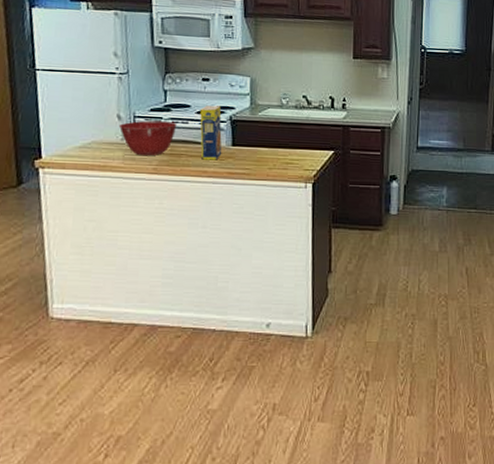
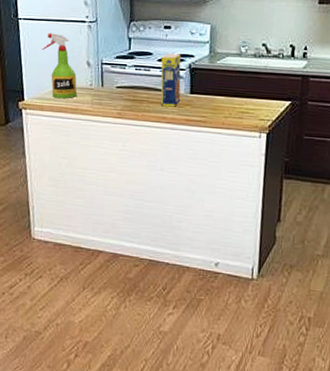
spray bottle: none [64,84,106,155] -> present [42,33,78,99]
mixing bowl: present [118,120,177,156] -> none [88,67,140,102]

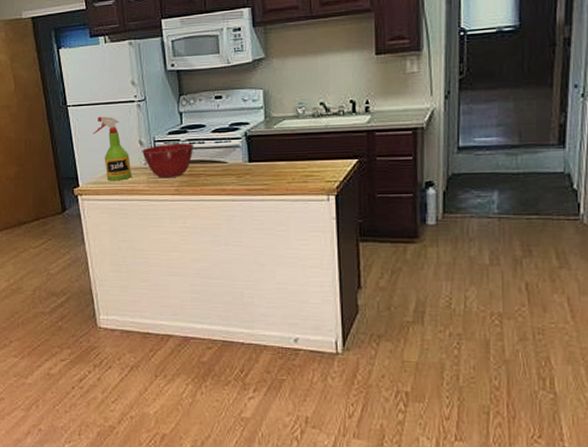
mixing bowl: none [88,67,140,102] -> present [141,143,194,179]
legume: present [160,53,181,107] -> none [215,123,239,178]

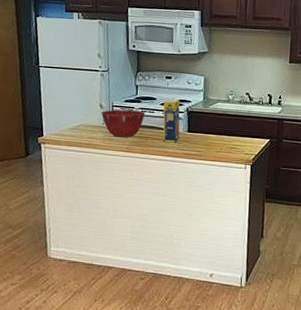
spray bottle: present [93,116,132,181] -> none [60,79,91,135]
legume: none [215,123,239,178] -> present [163,98,180,143]

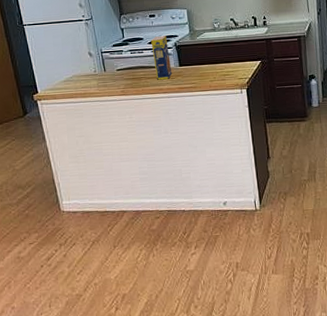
mixing bowl: present [100,109,146,138] -> none [91,53,135,83]

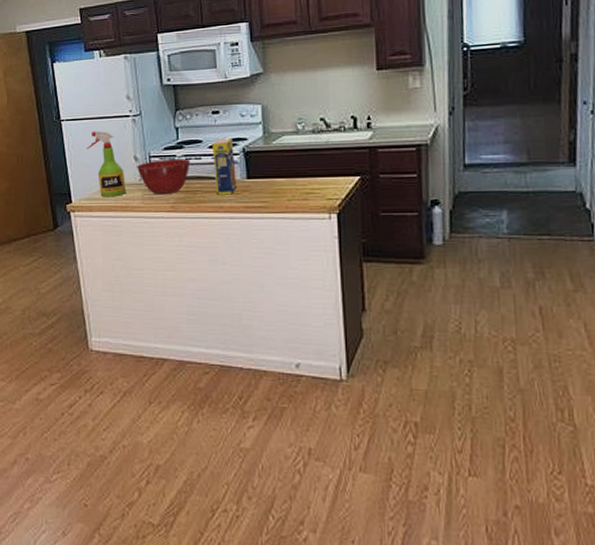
spray bottle: none [48,33,84,87] -> present [87,131,127,198]
mixing bowl: none [91,53,135,83] -> present [136,158,191,195]

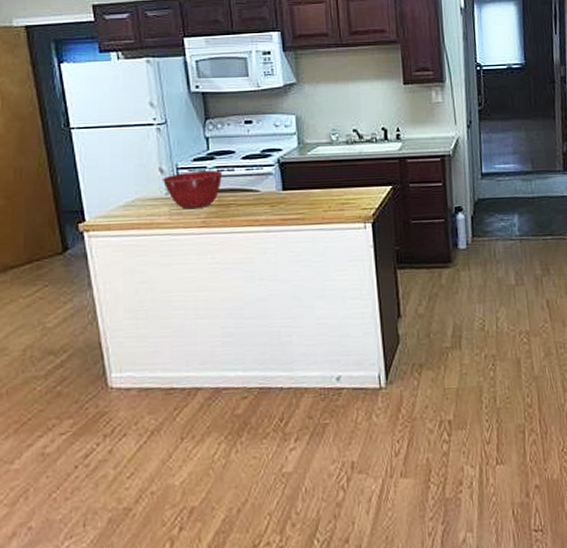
spray bottle: present [87,131,127,198] -> none [103,140,151,214]
legume: present [212,138,237,195] -> none [246,149,273,208]

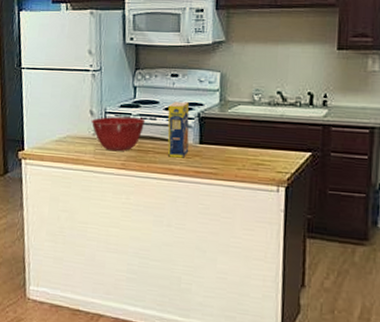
legume: none [246,149,273,208] -> present [167,101,190,158]

